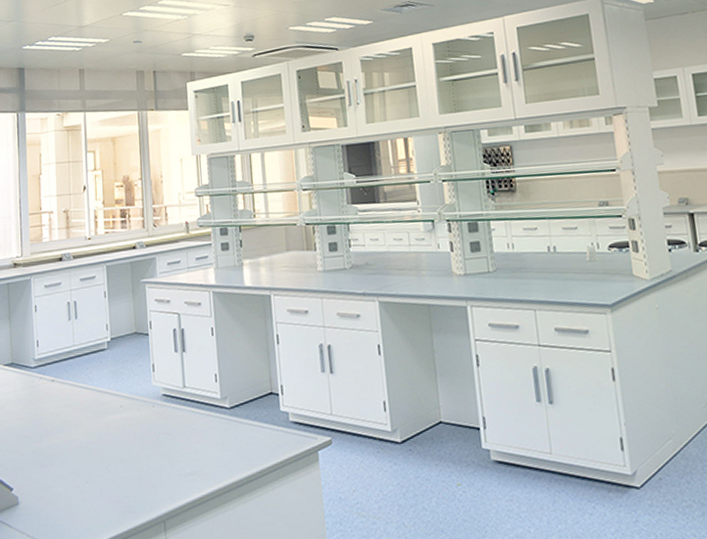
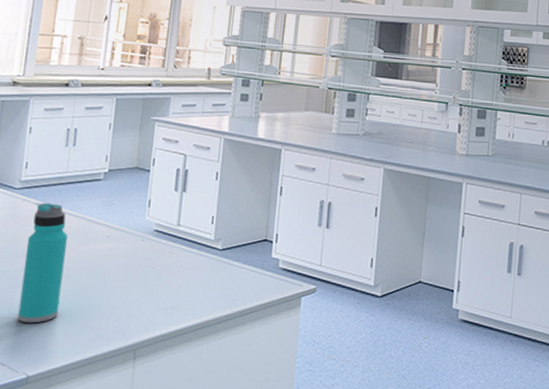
water bottle: none [49,378,88,502] -> present [17,203,68,324]

